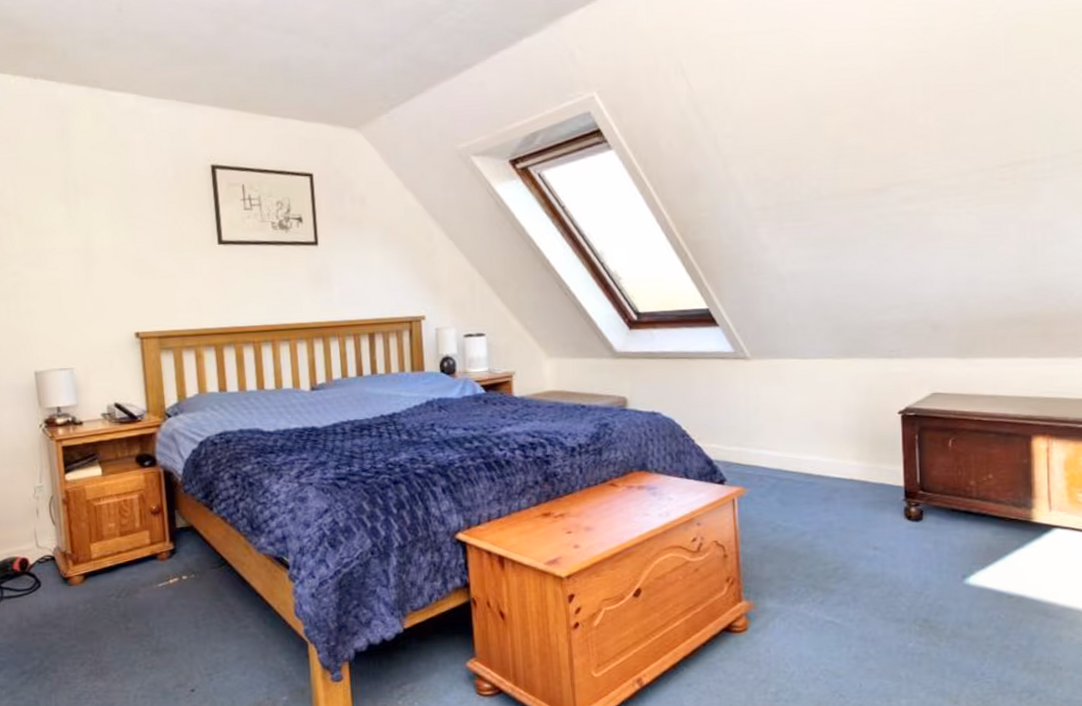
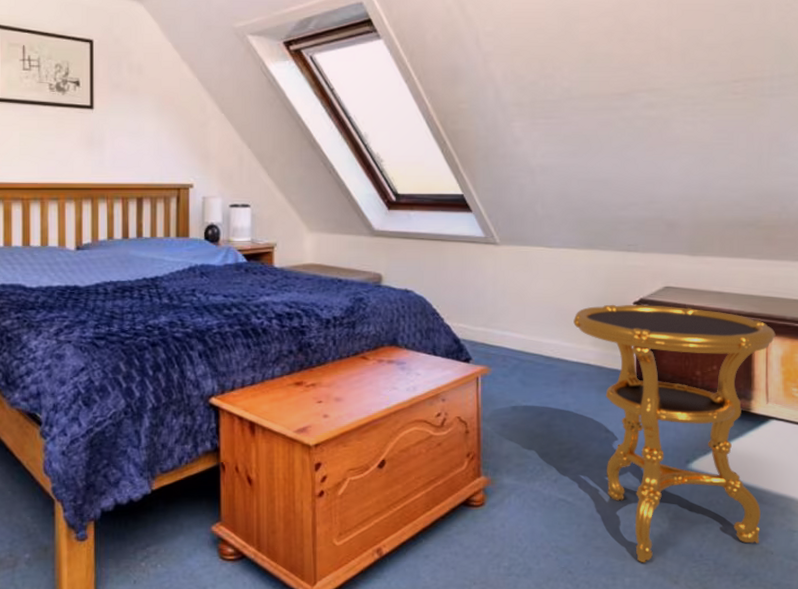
side table: none [834,413,1057,684] -> present [573,304,776,563]

